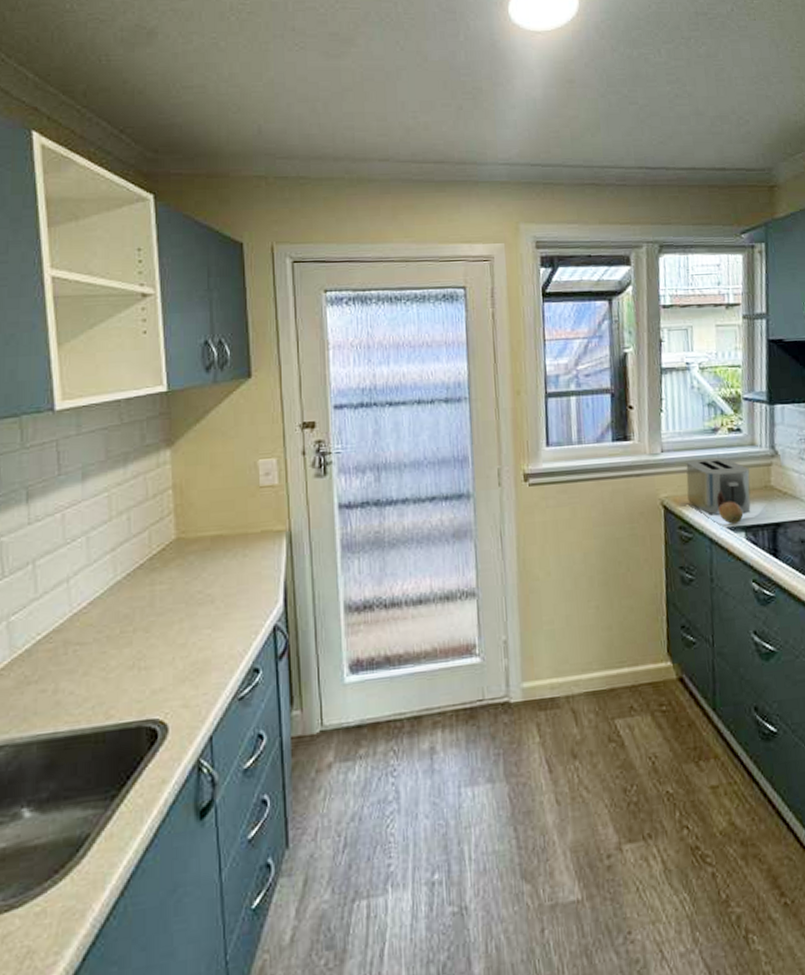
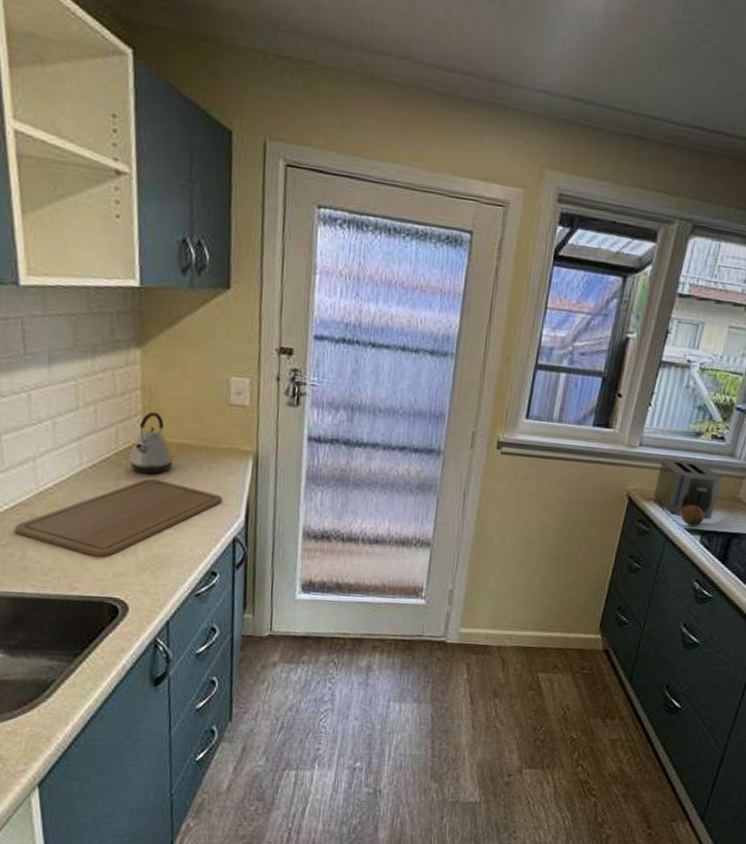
chopping board: none [47,577,259,675] -> present [14,478,222,557]
kettle: none [162,508,209,575] -> present [128,411,175,475]

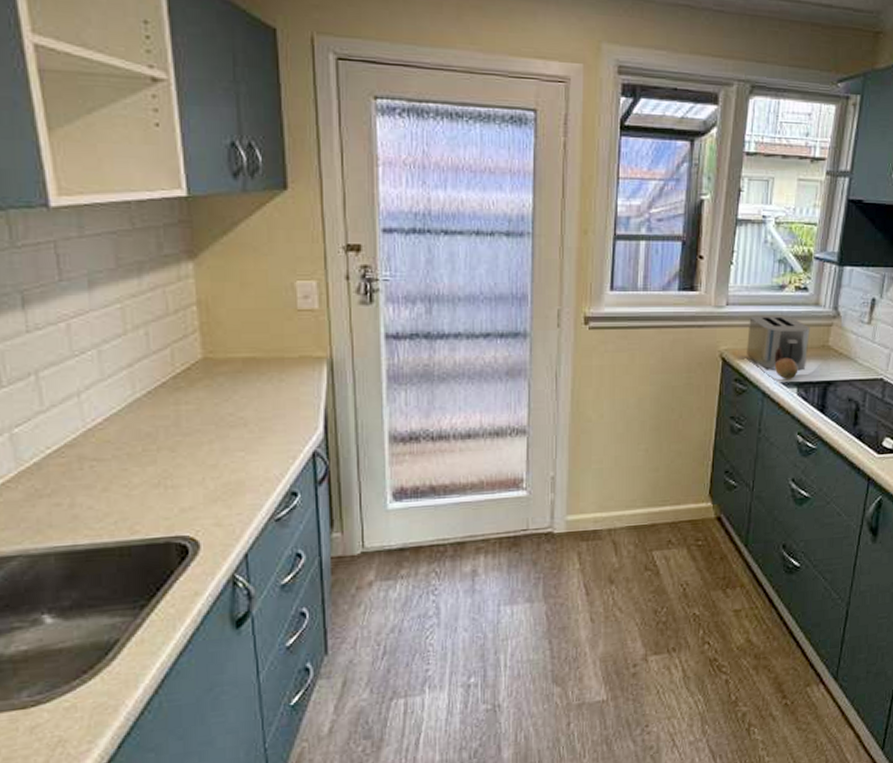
chopping board: present [14,478,222,557] -> none [59,399,297,493]
kettle: present [128,411,175,475] -> none [188,326,241,395]

